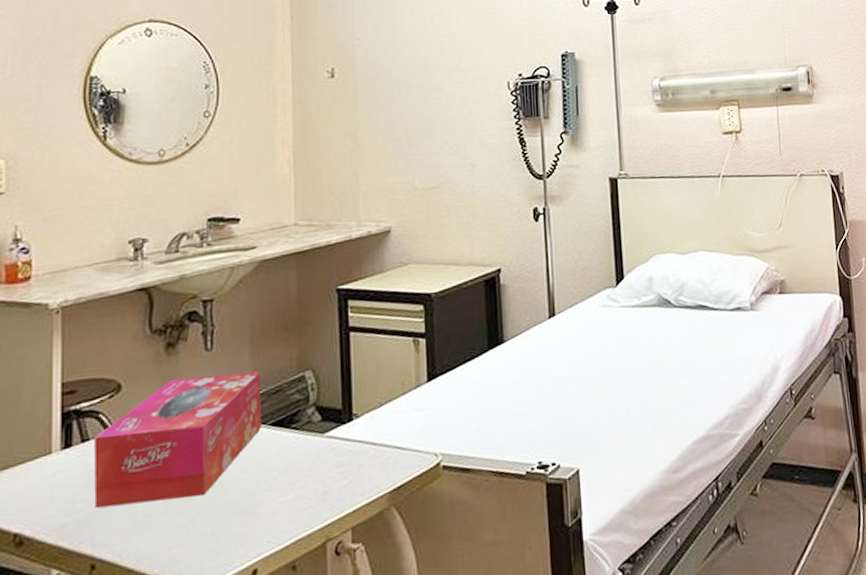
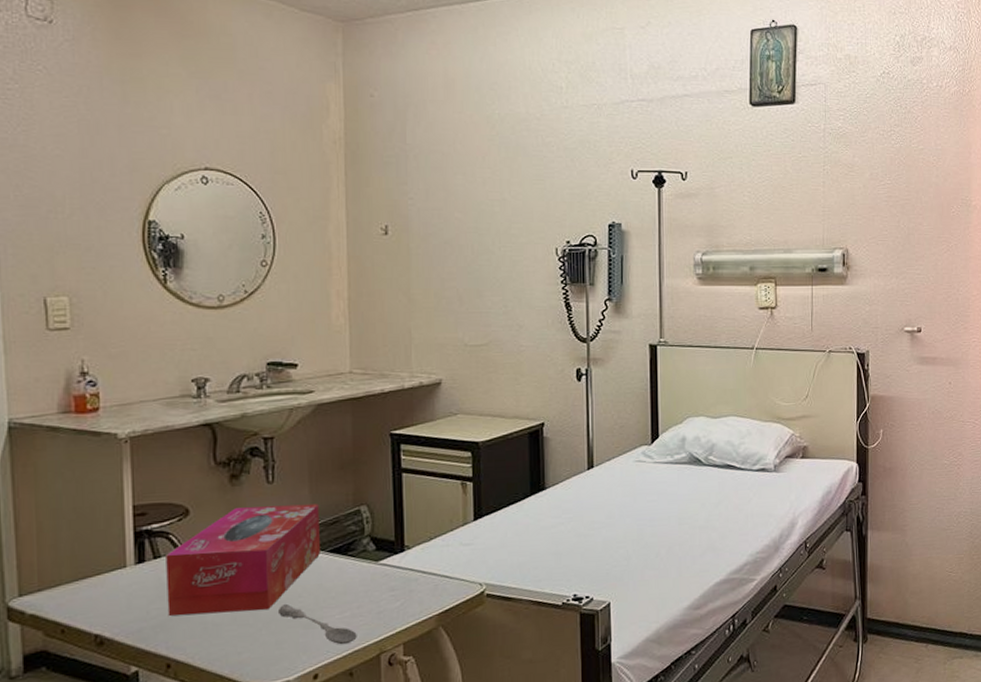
soupspoon: none [214,487,301,533] -> present [277,603,357,645]

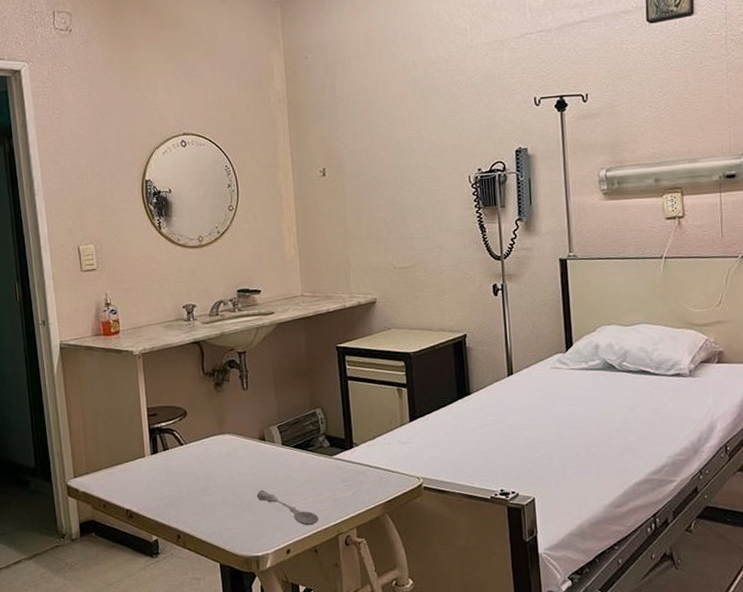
tissue box: present [166,503,320,616] -> none [172,407,286,497]

